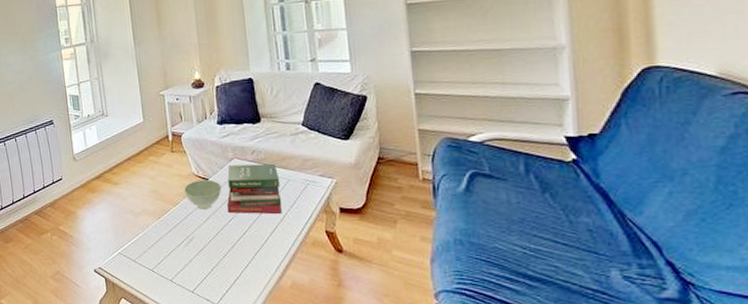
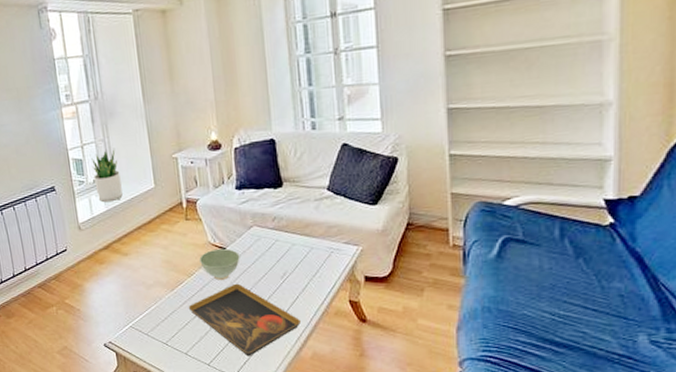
planter: none [86,85,114,135] -> present [91,147,123,203]
decorative tray: none [173,213,280,285] -> present [188,283,301,357]
books: present [227,163,282,215] -> none [246,230,303,284]

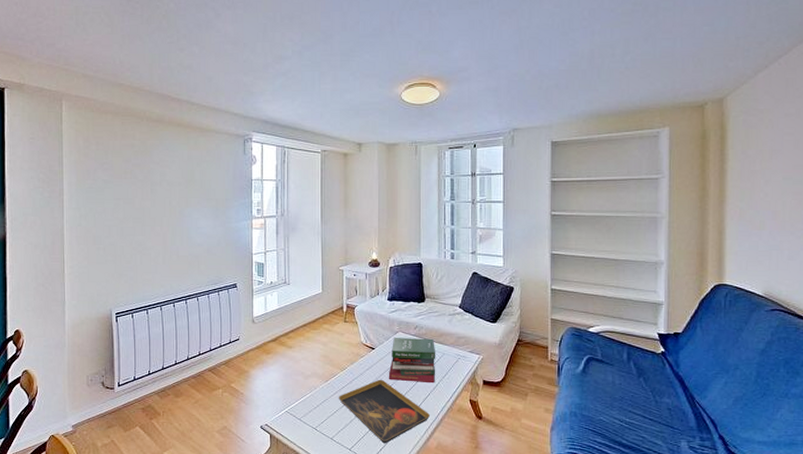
planter: present [91,147,123,203] -> none [272,256,294,302]
bowl: present [199,248,240,280] -> none [352,348,386,375]
books: none [246,230,303,284] -> present [389,338,436,384]

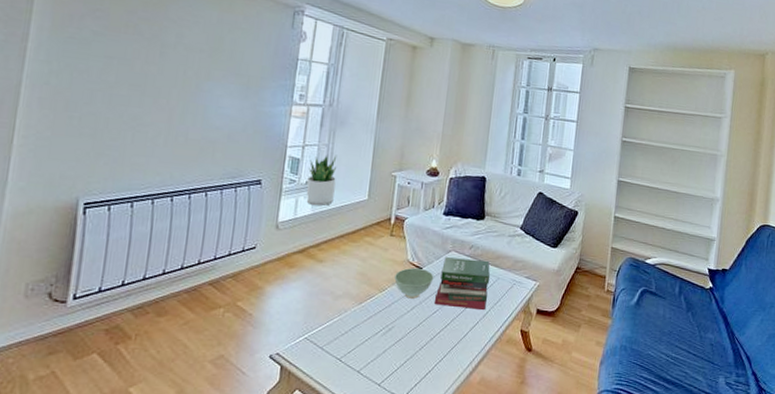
planter: none [272,256,294,302] -> present [306,154,338,206]
decorative tray: present [338,379,430,444] -> none [372,303,476,378]
bowl: none [352,348,386,375] -> present [394,267,434,299]

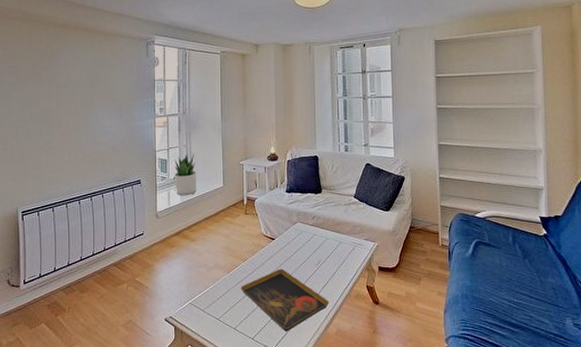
decorative tray: none [372,303,476,378] -> present [240,268,329,332]
bowl: present [394,267,434,299] -> none [253,239,285,265]
books: present [435,257,491,311] -> none [289,228,334,271]

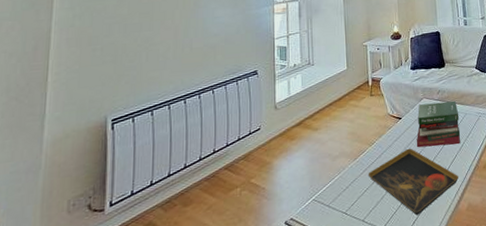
planter: present [174,152,196,196] -> none [295,37,319,84]
books: none [289,228,334,271] -> present [417,100,460,148]

